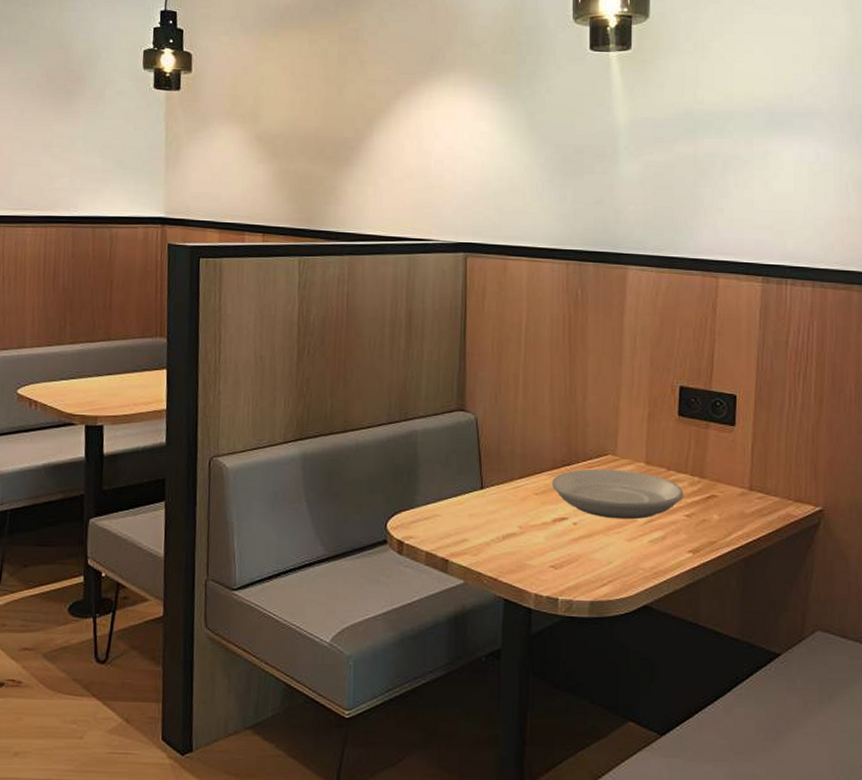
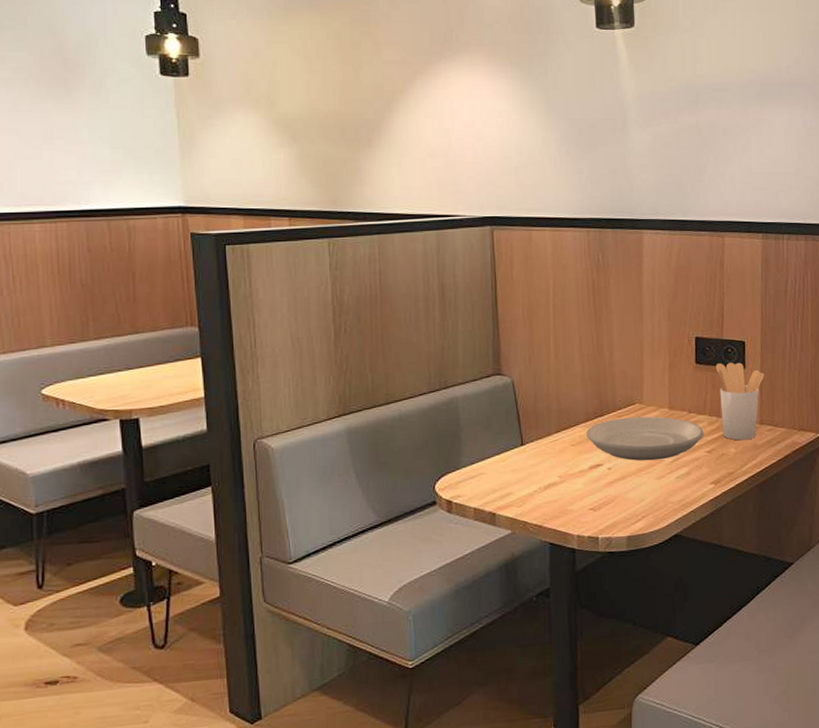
utensil holder: none [701,417,757,507] -> present [715,362,764,441]

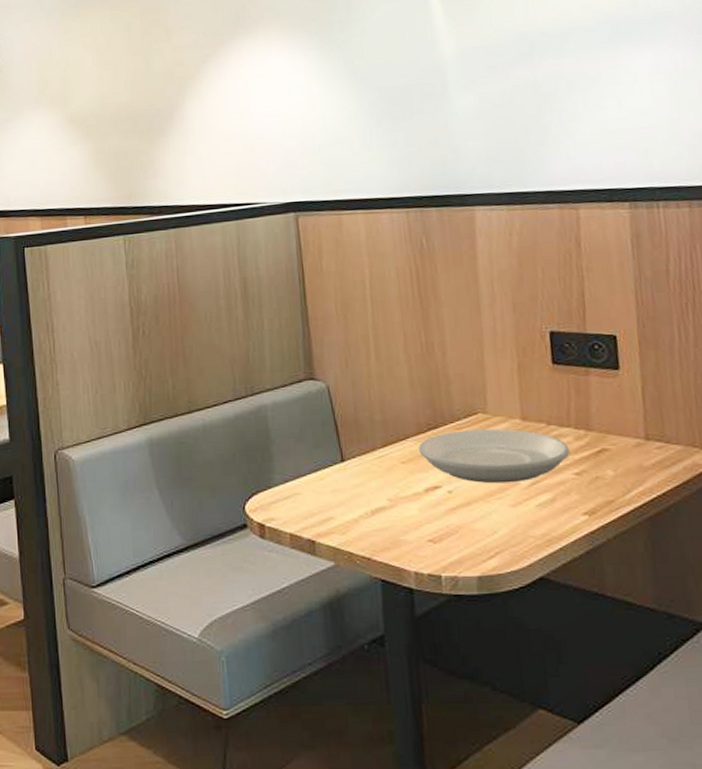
utensil holder: present [715,362,764,441] -> none [578,362,647,460]

